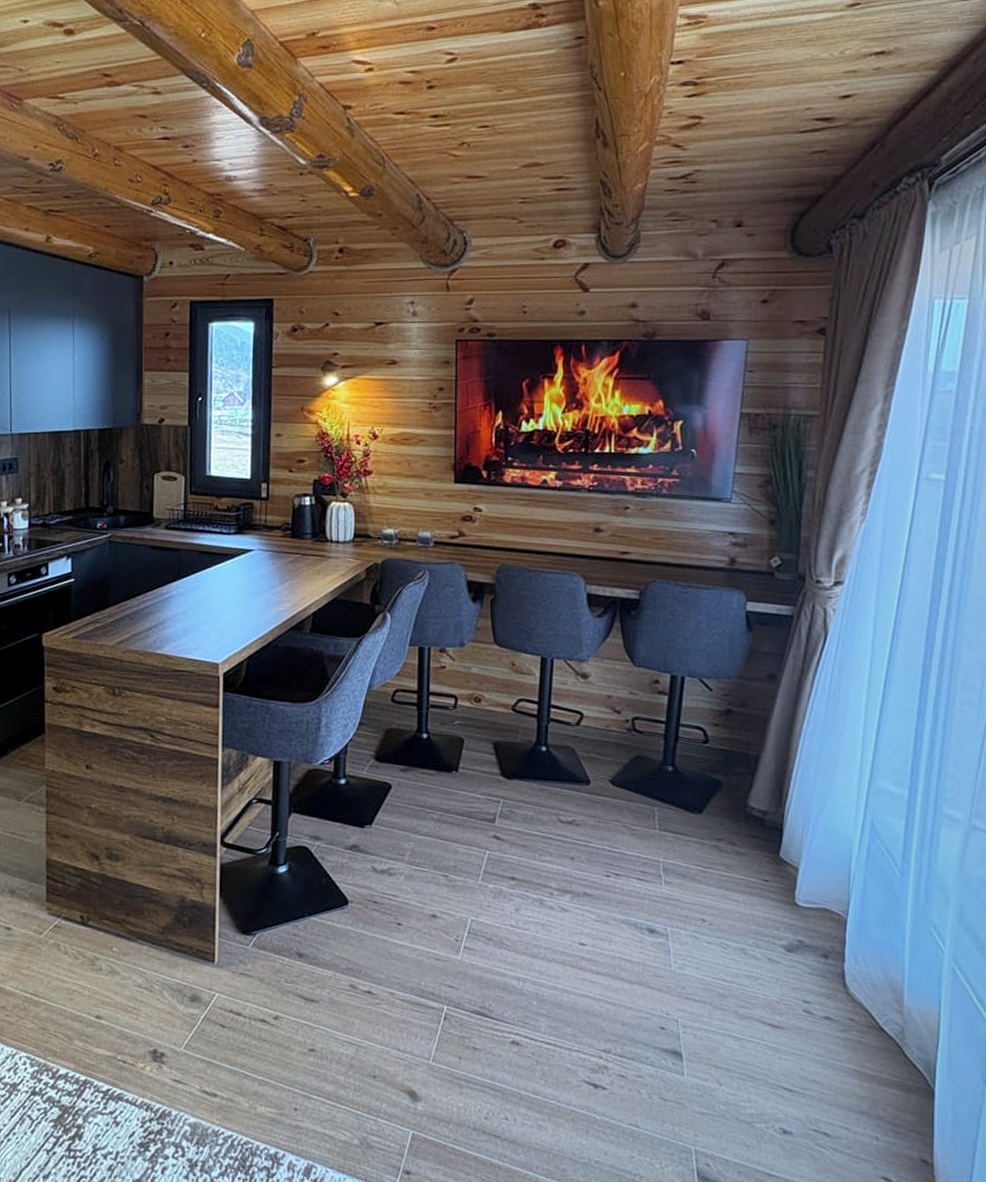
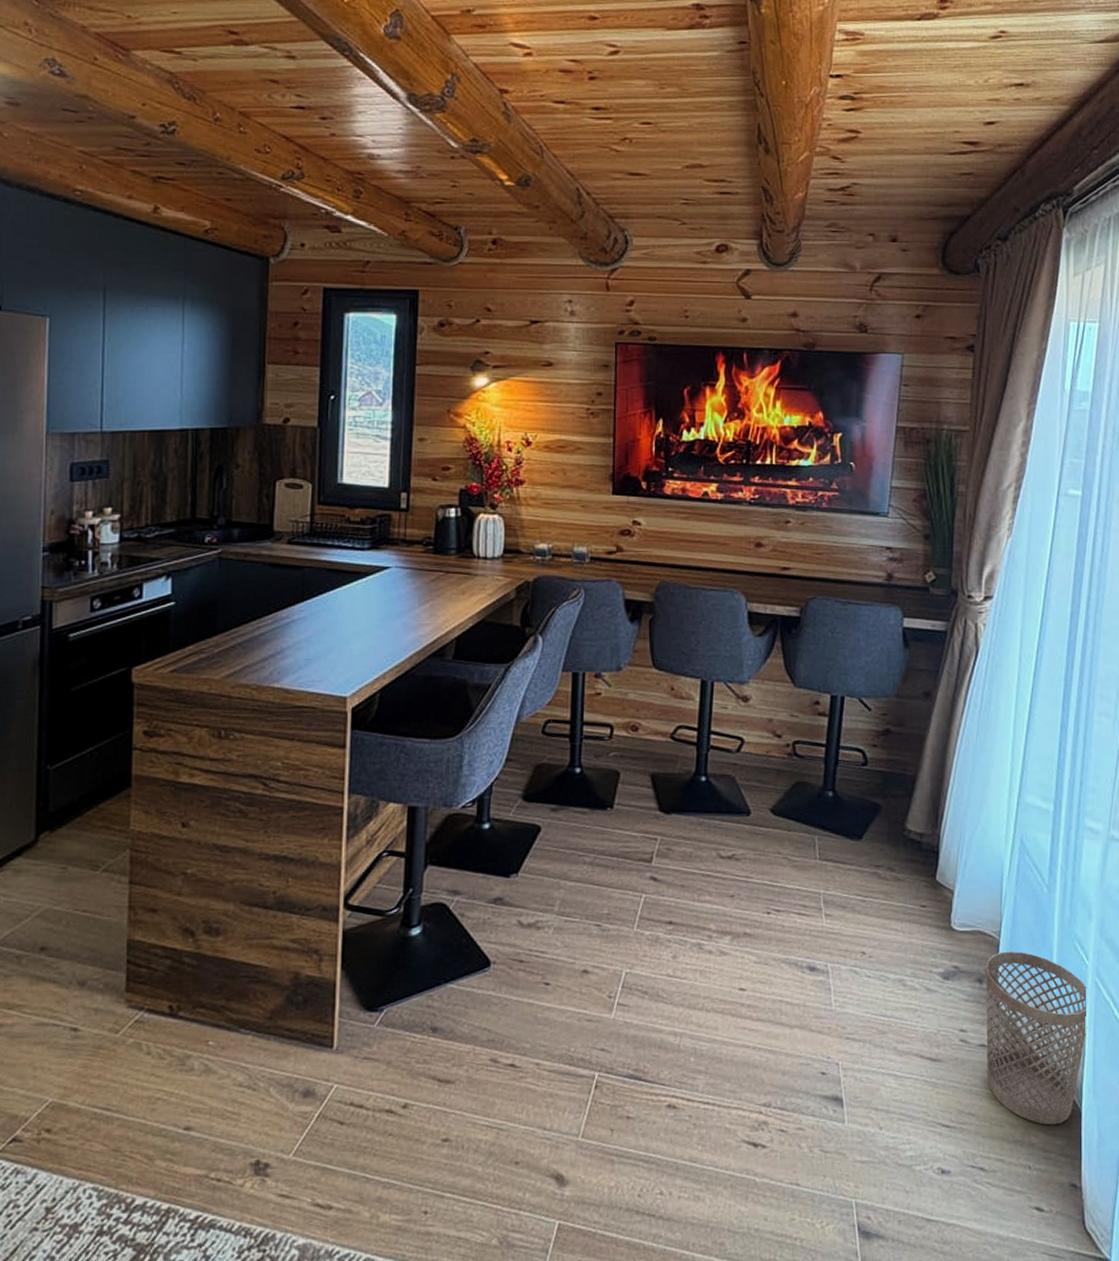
wastebasket: none [832,930,945,1101] -> present [986,951,1089,1125]

